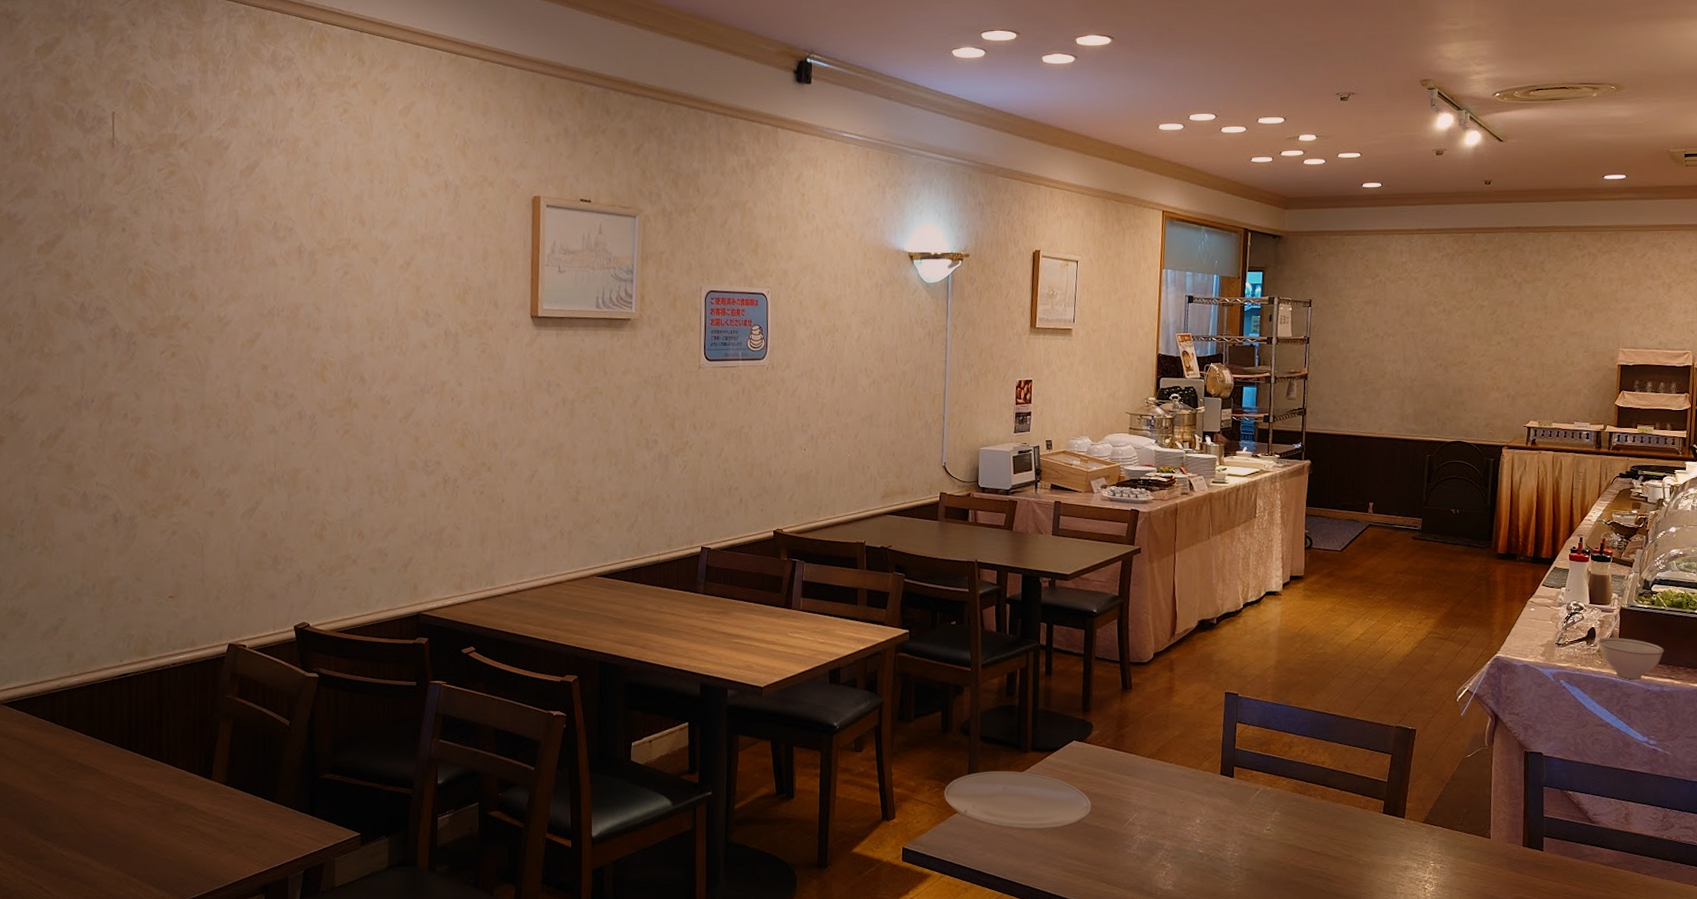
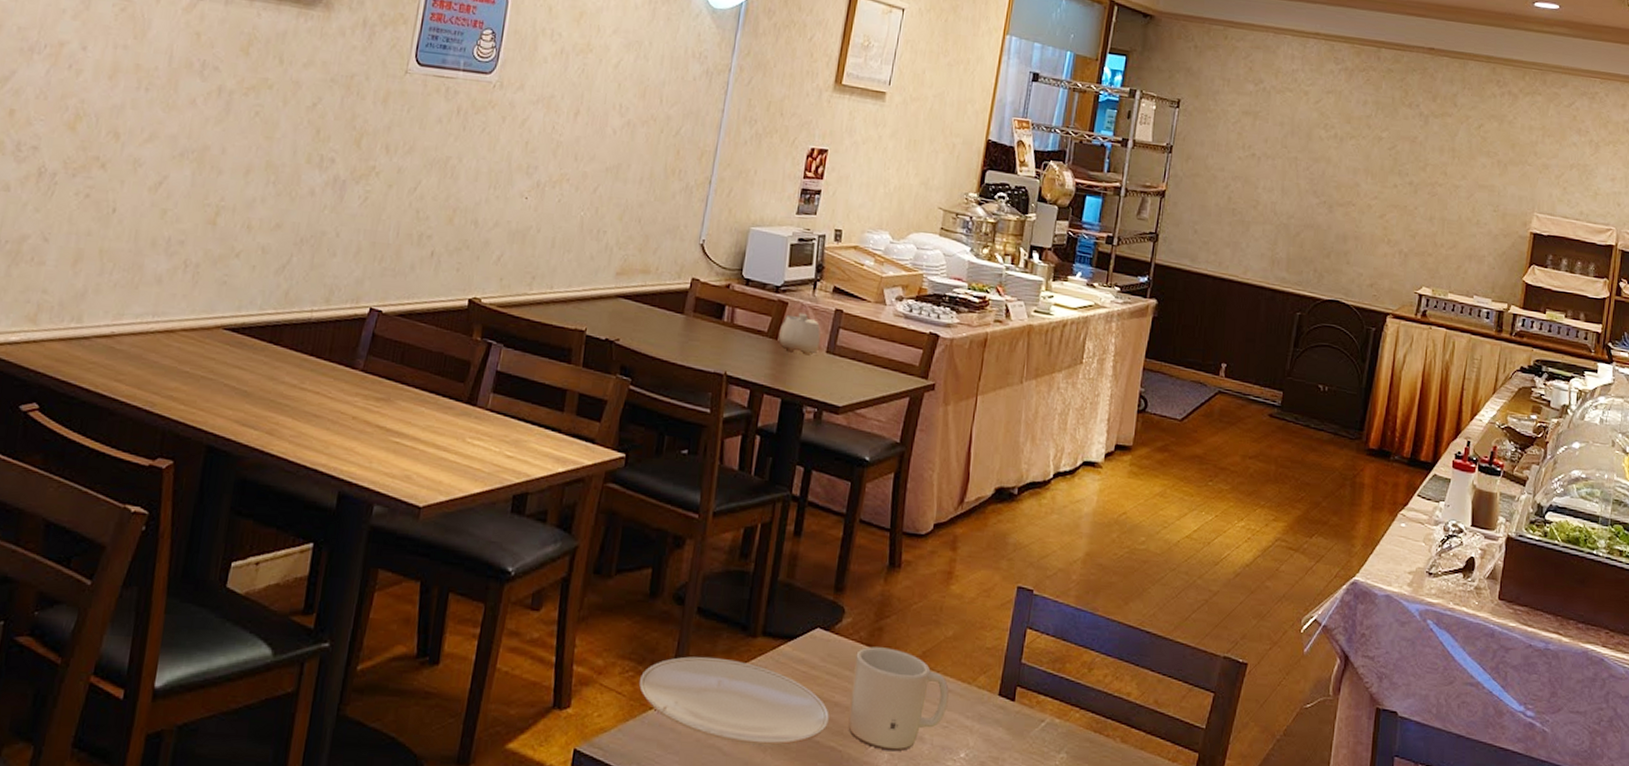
sugar bowl: none [1013,507,1047,539] -> present [777,313,821,356]
mug: none [1105,749,1182,824] -> present [848,646,949,751]
bowl: present [1597,637,1664,680] -> none [1476,571,1554,631]

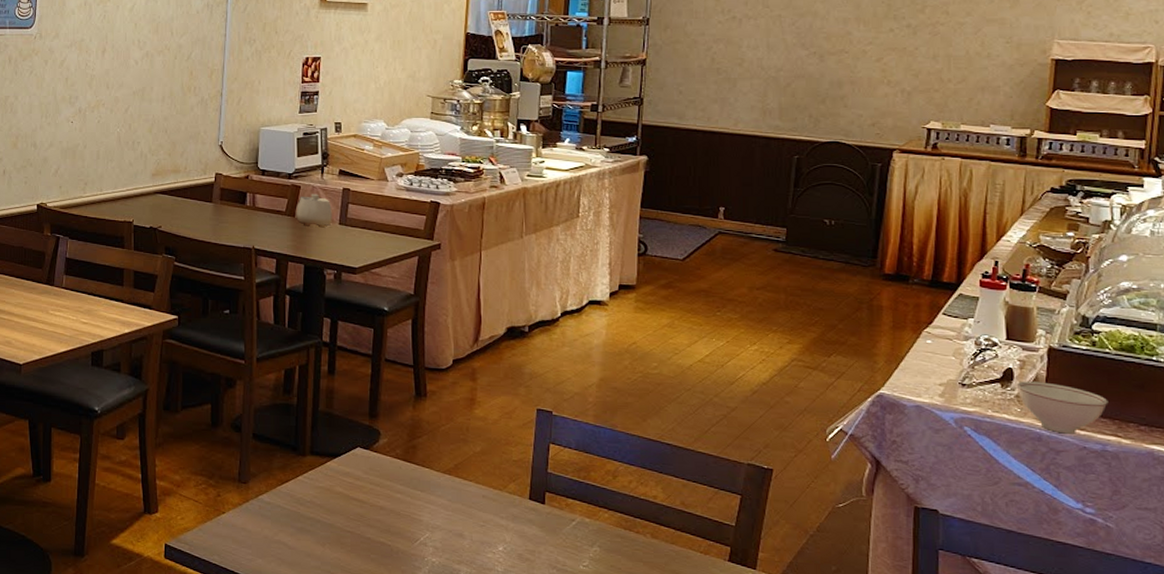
plate: present [638,656,829,746] -> none [211,472,377,541]
mug: present [848,646,949,751] -> none [393,461,483,546]
bowl: none [1476,571,1554,631] -> present [1016,381,1108,434]

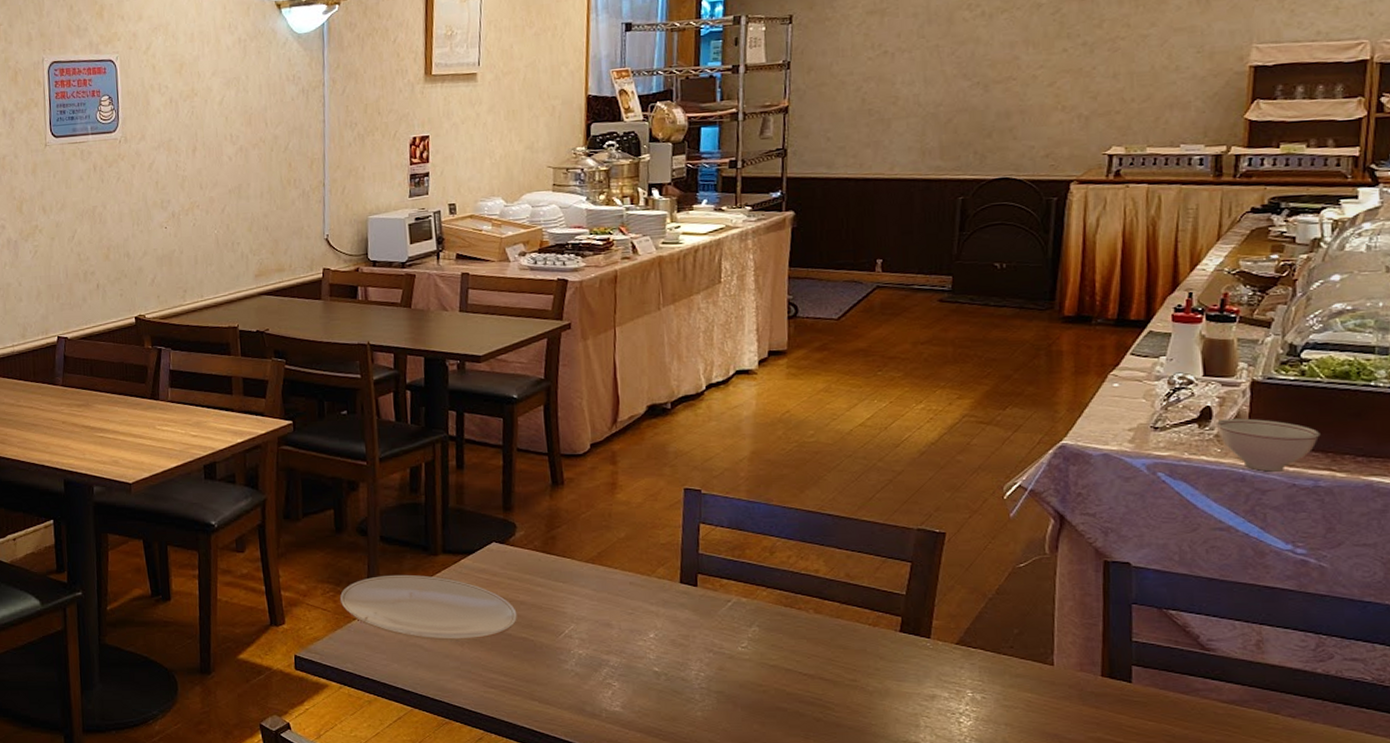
plate: none [211,472,377,541] -> present [339,574,517,641]
sugar bowl: present [295,194,333,228] -> none [411,281,453,317]

